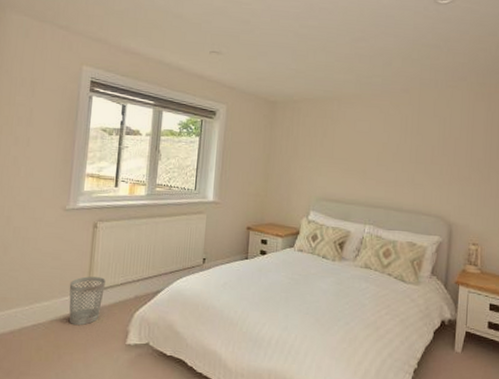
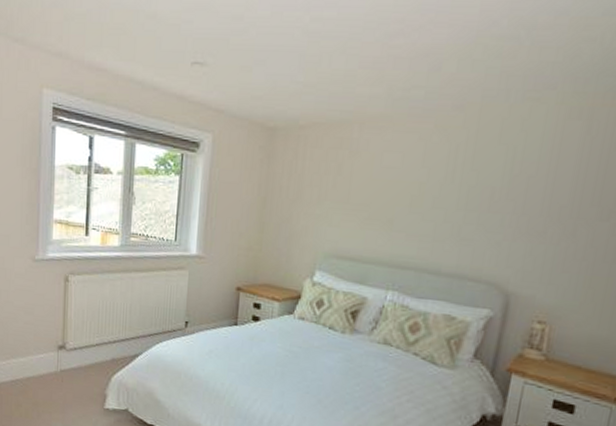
wastebasket: present [69,276,105,326] -> none [44,334,80,385]

